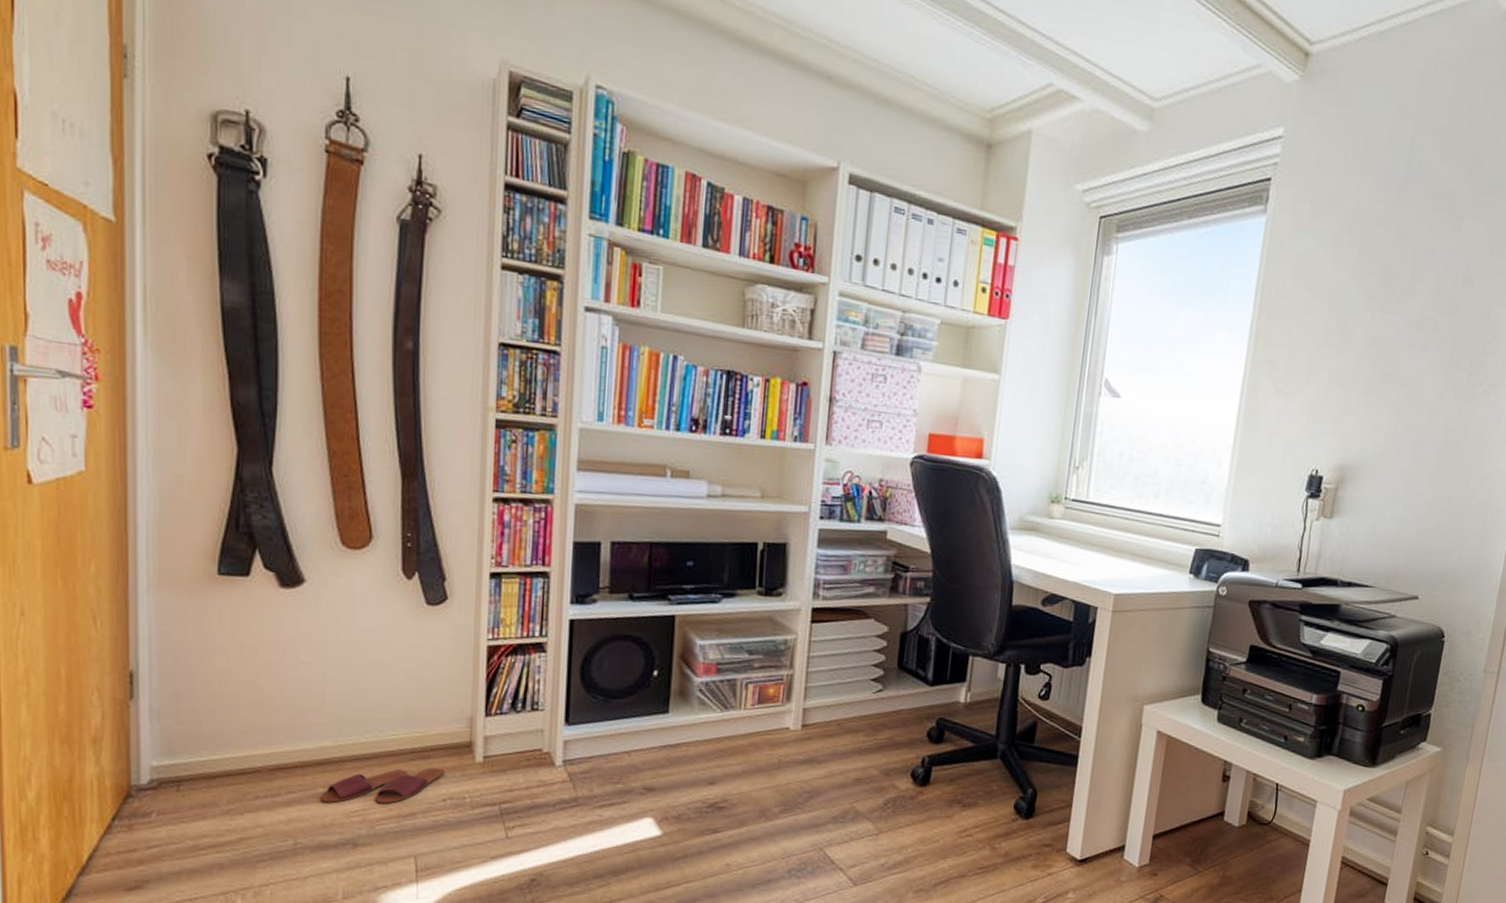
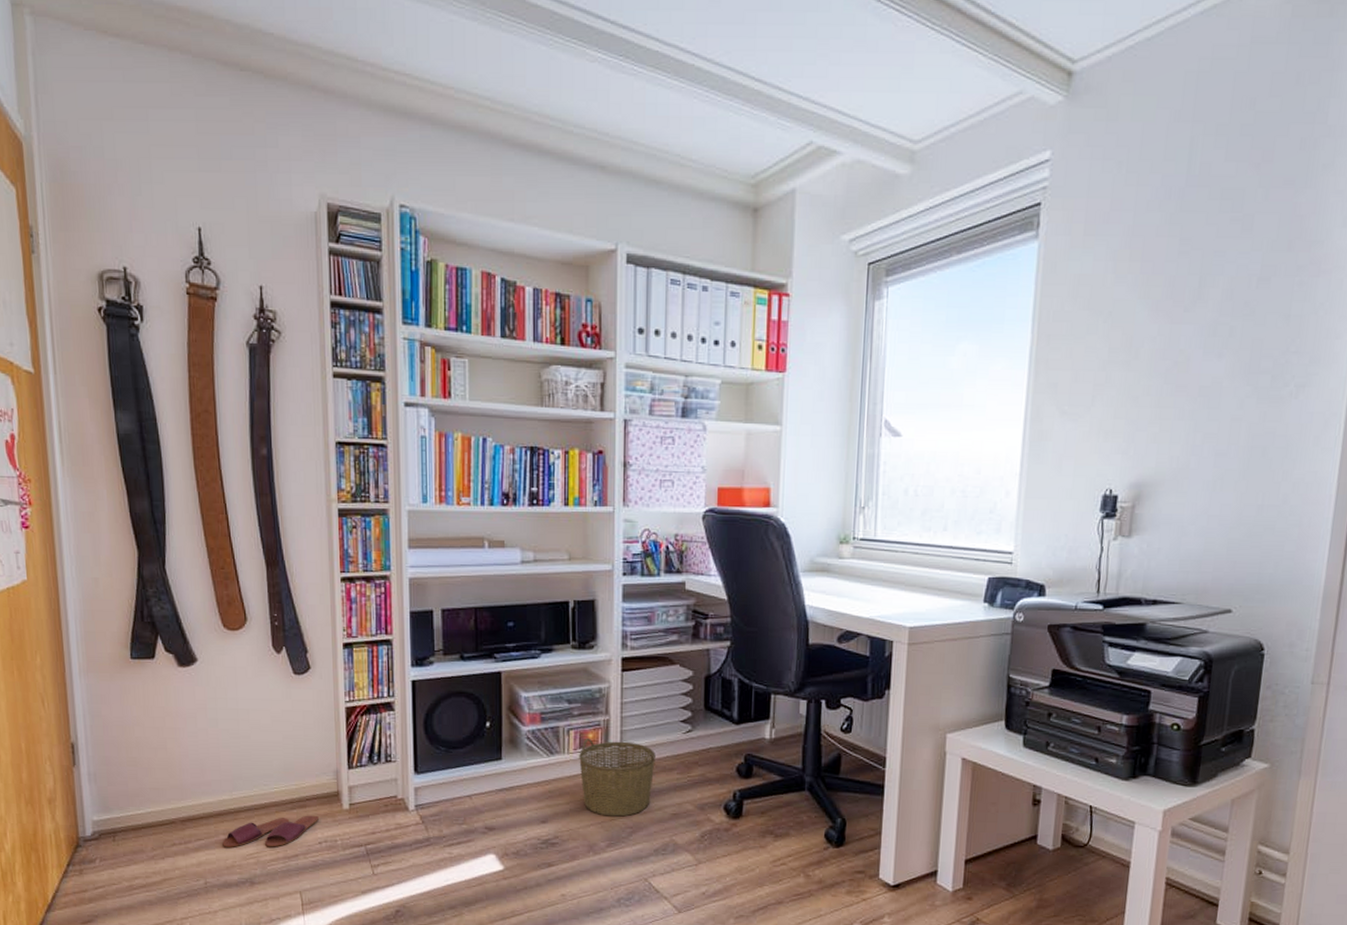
basket: none [756,693,842,781] -> present [579,738,656,817]

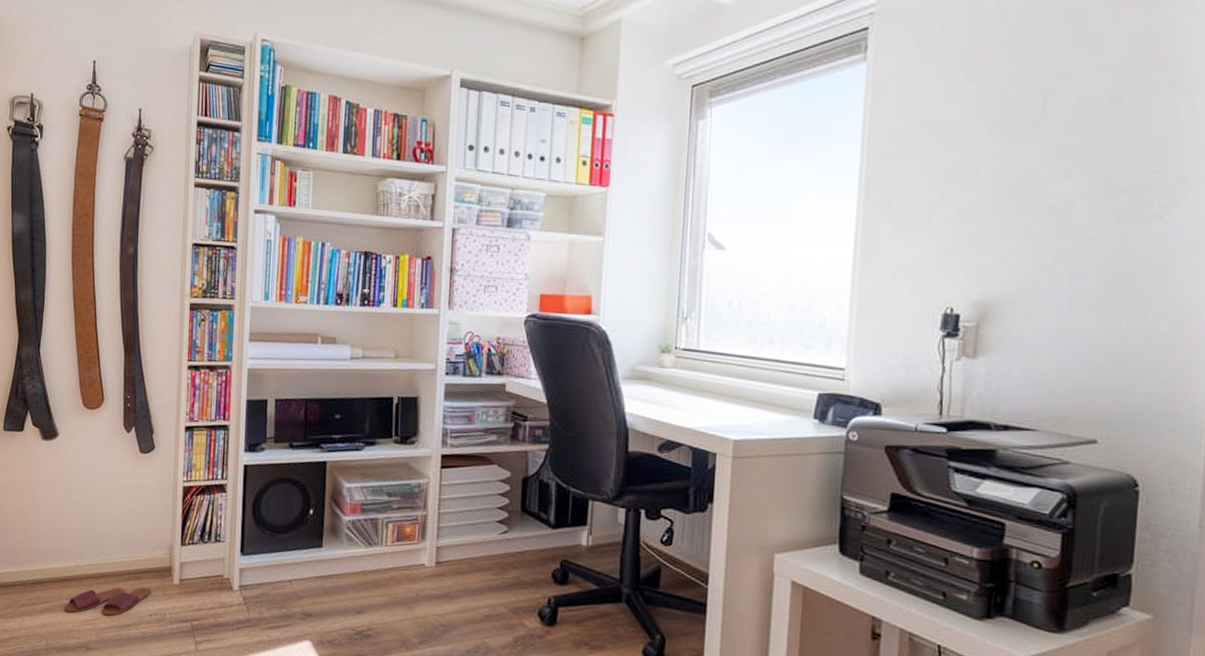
basket: present [579,738,656,817] -> none [396,531,471,614]

